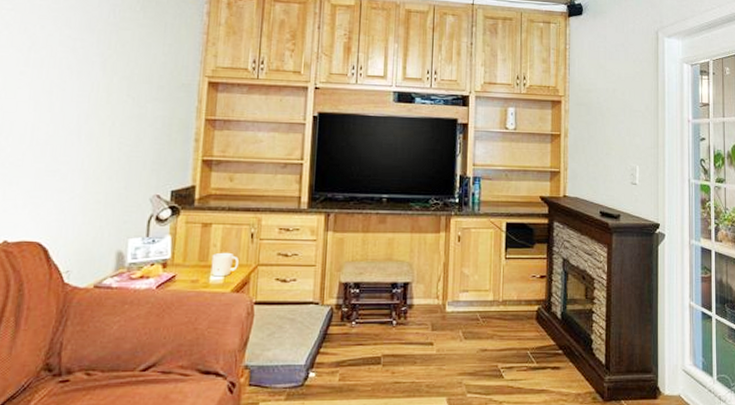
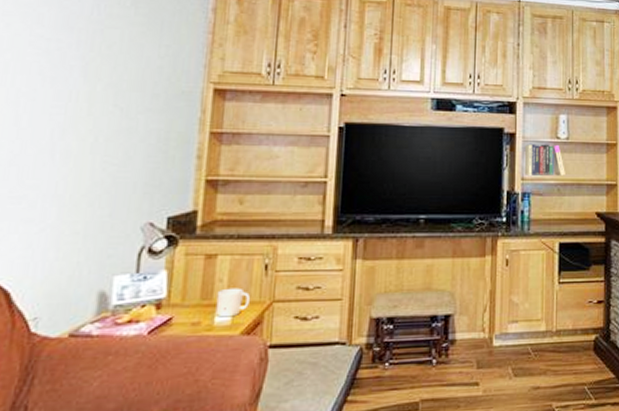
books: none [475,133,513,163] -> present [524,143,565,176]

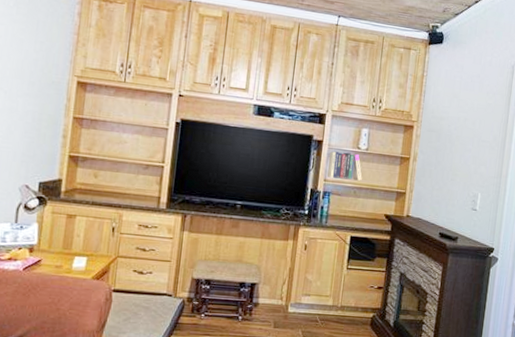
mug: present [215,288,251,318] -> none [73,242,101,265]

